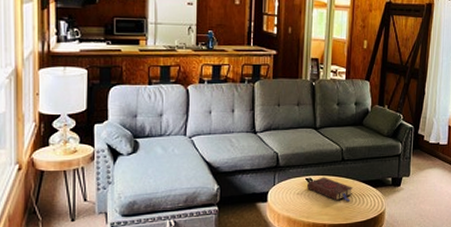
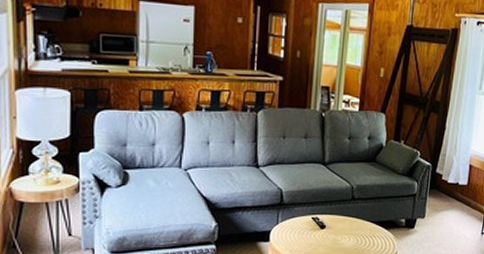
book: present [306,177,352,202] -> none [312,216,362,243]

